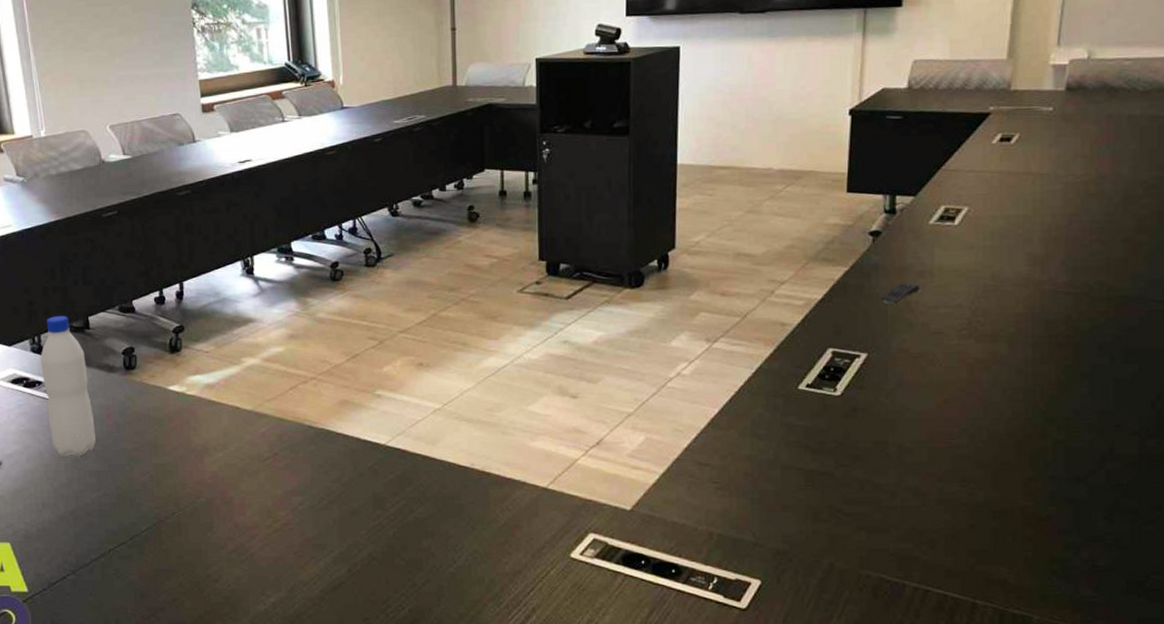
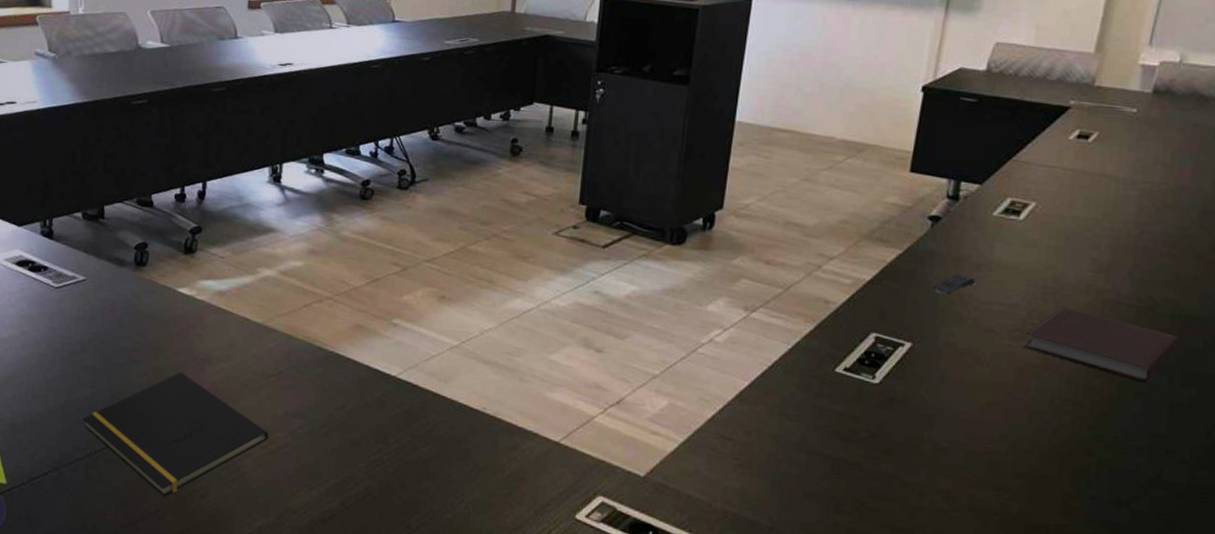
water bottle: present [40,315,96,458] -> none [49,200,97,350]
notepad: none [93,465,272,586] -> present [82,371,269,497]
notebook: none [972,301,1117,364] -> present [1023,306,1180,383]

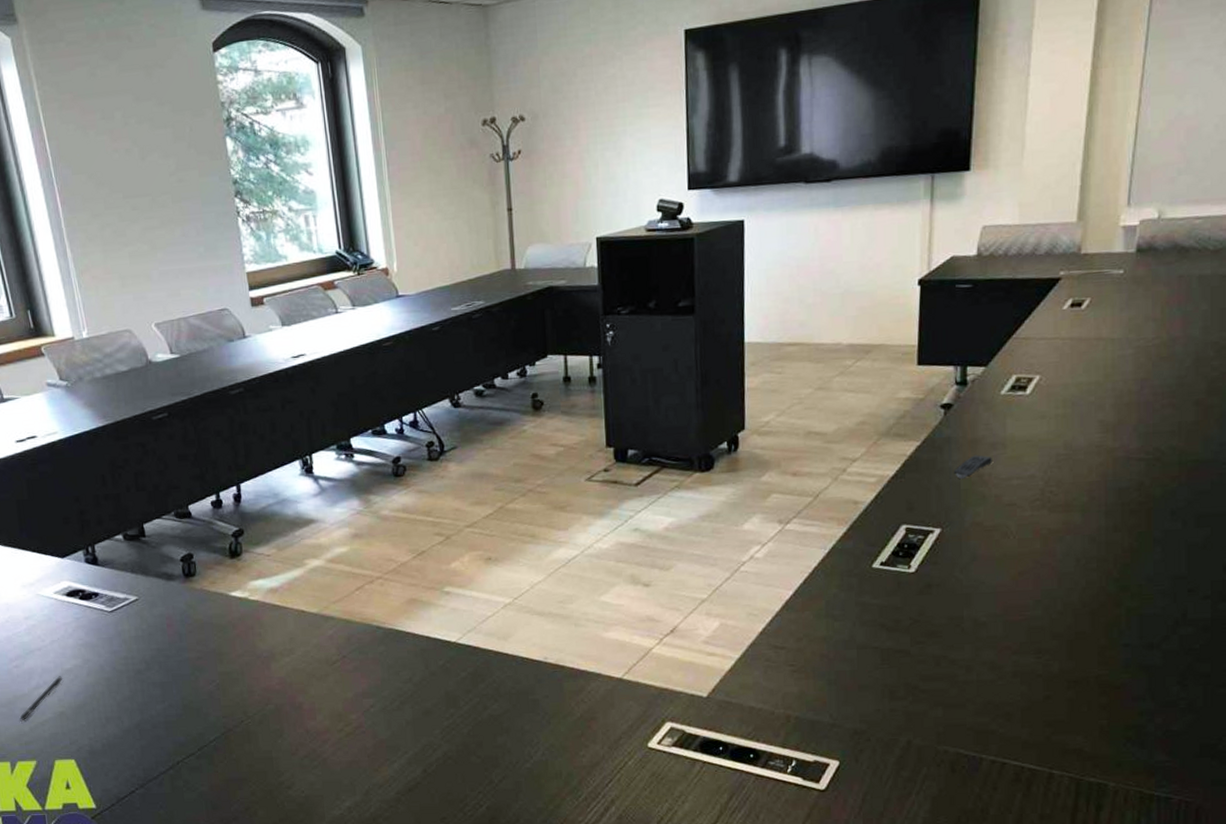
notepad: present [82,371,269,497] -> none [159,672,343,795]
notebook: present [1023,306,1180,383] -> none [1045,470,1189,530]

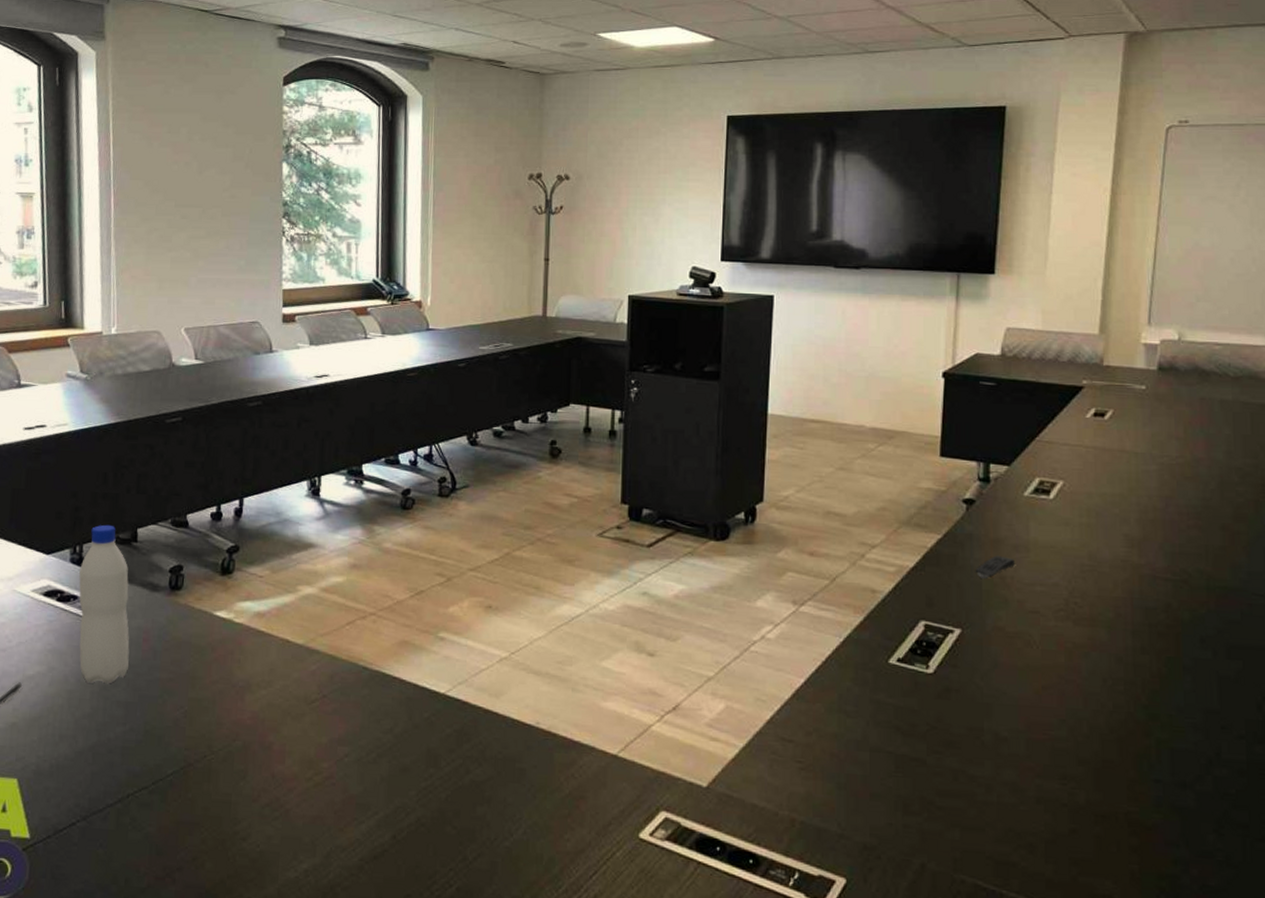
water bottle: none [95,523,158,671] -> present [79,524,130,684]

